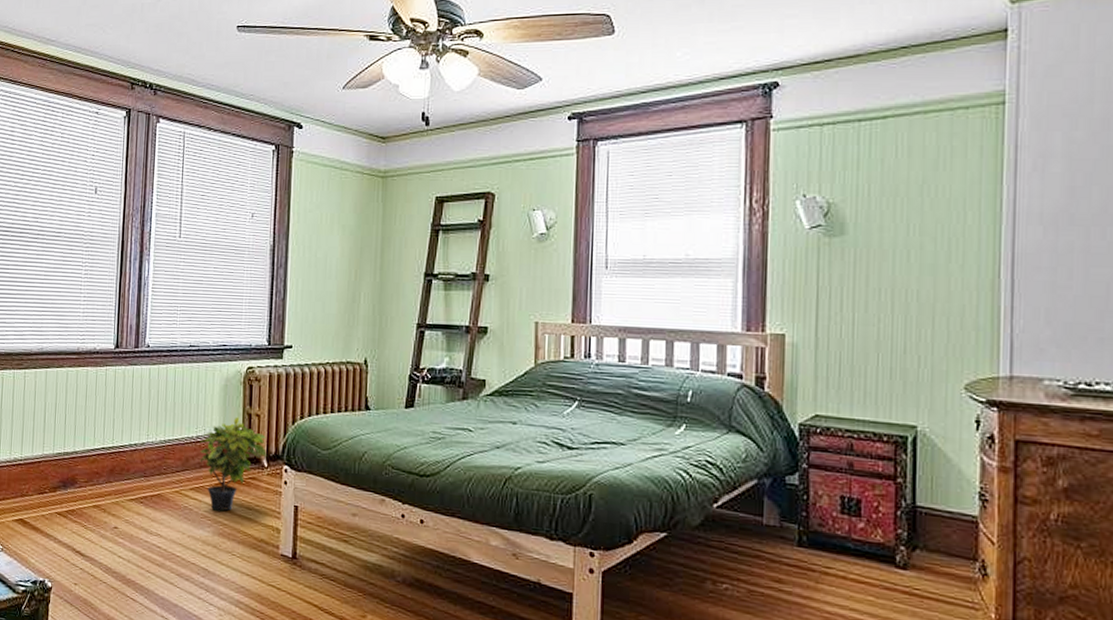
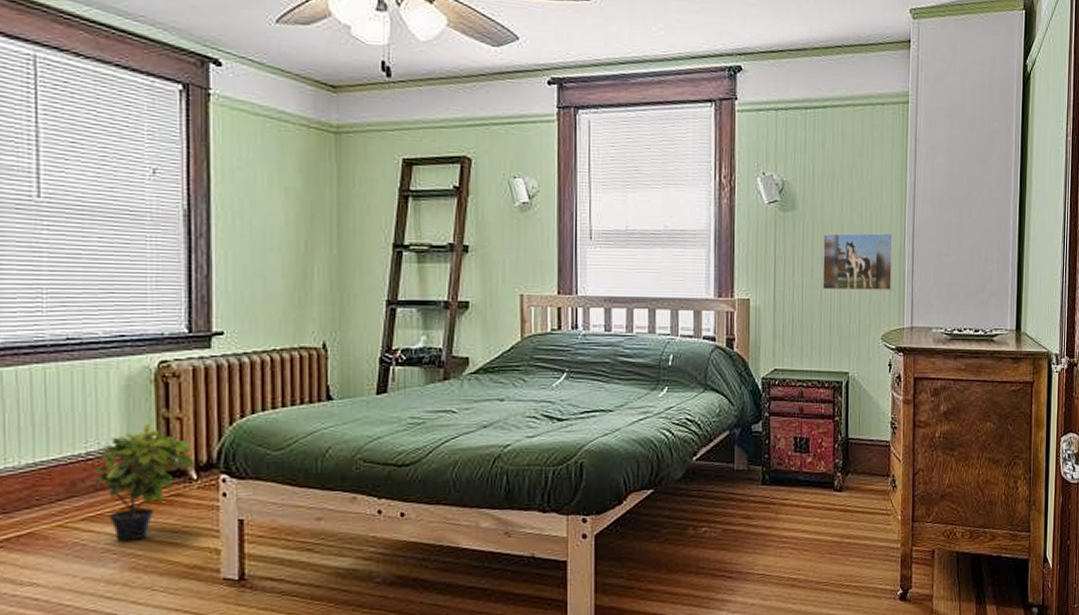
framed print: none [880,259,984,331] -> present [822,232,894,292]

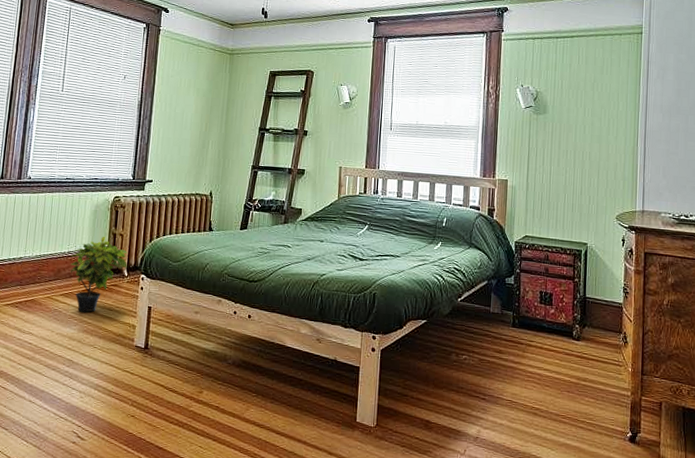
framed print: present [822,232,894,292] -> none [567,132,628,181]

